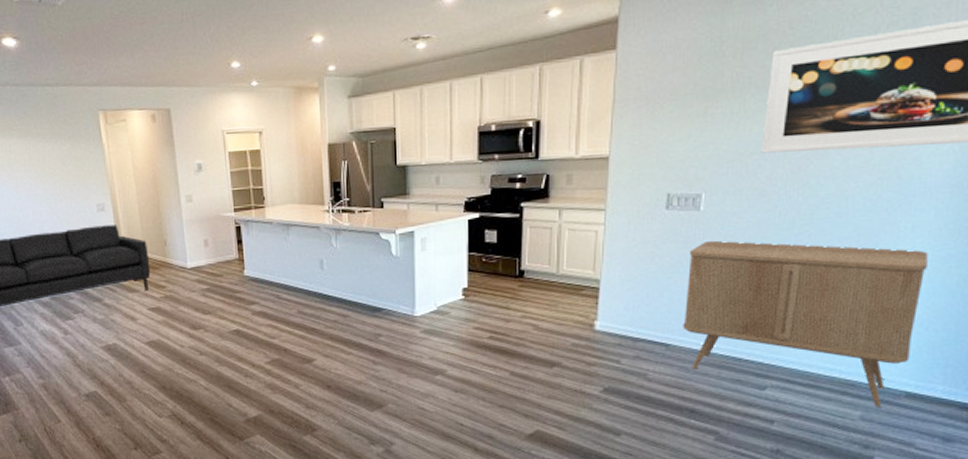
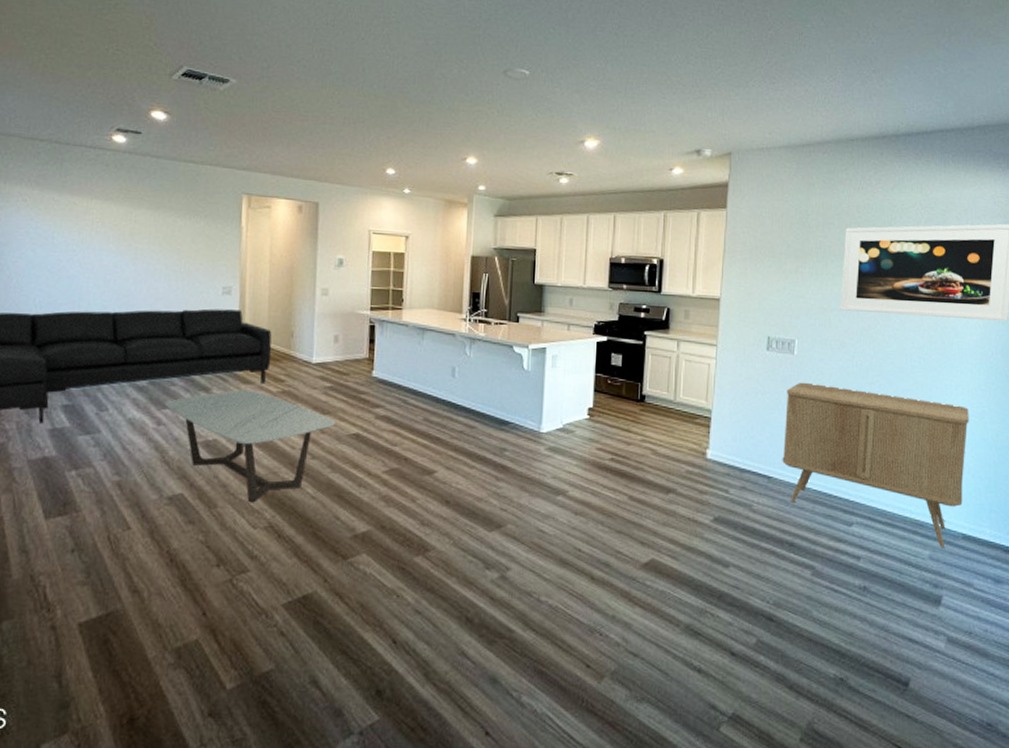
coffee table: none [66,297,216,396] -> present [164,389,335,503]

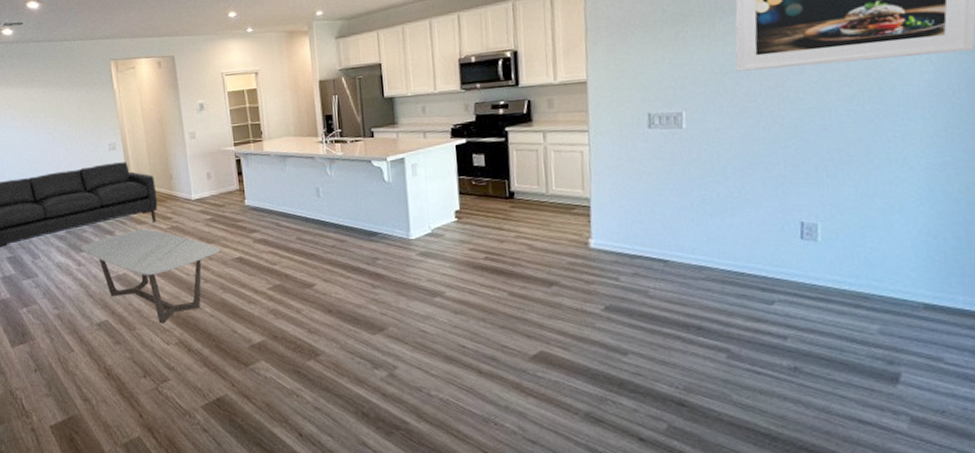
credenza: present [782,382,969,547] -> none [676,156,924,320]

